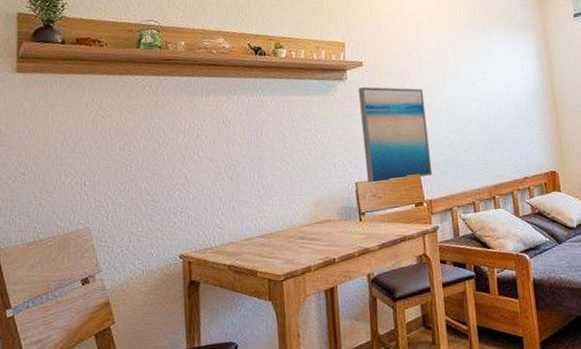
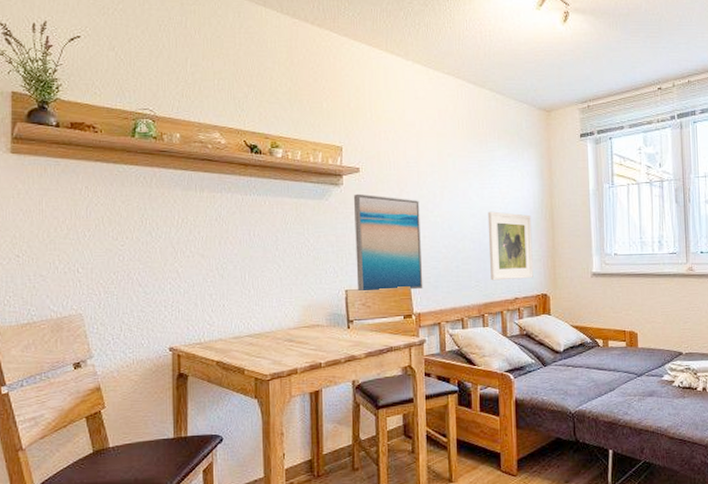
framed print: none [490,94,541,162] -> present [487,211,534,281]

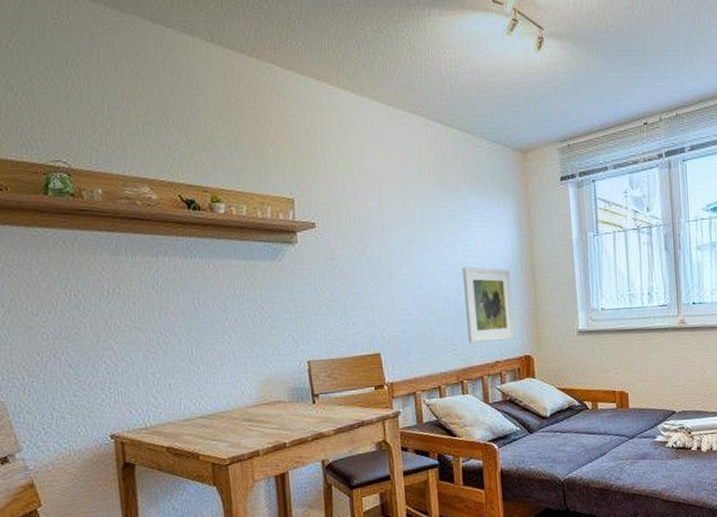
wall art: present [353,193,423,293] -> none [310,252,395,363]

